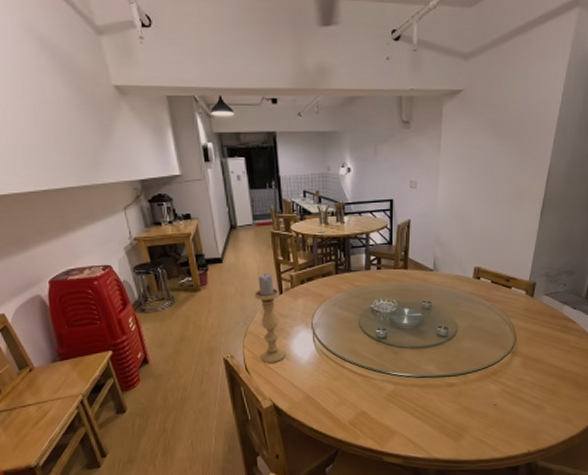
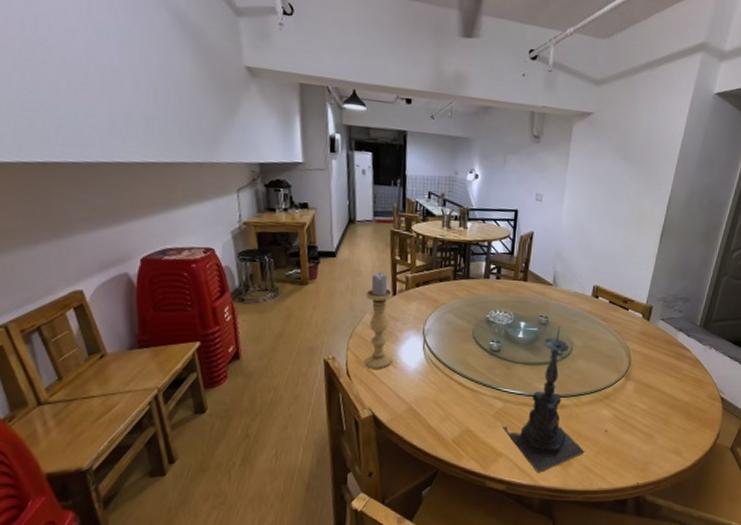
candle holder: none [395,309,475,447] -> present [502,326,585,473]

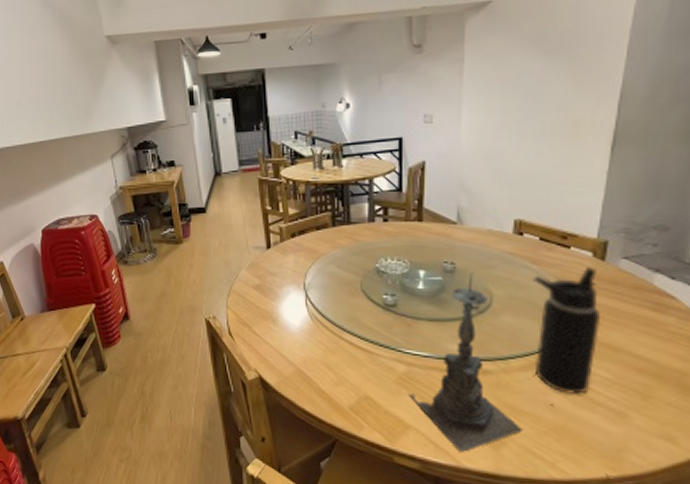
candle holder: present [365,272,393,369] -> none [239,225,274,328]
water bottle: none [597,324,644,422] -> present [532,266,601,394]

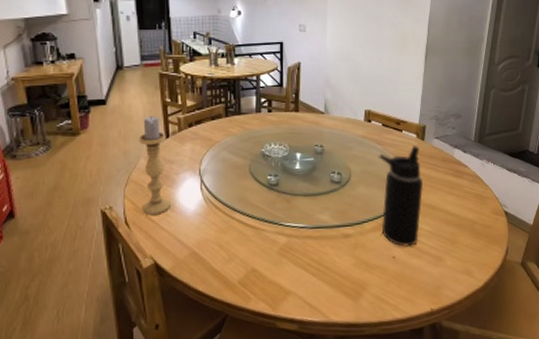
candle holder: none [239,225,274,328] -> present [139,116,171,215]
candle holder: present [408,273,523,452] -> none [288,154,374,308]

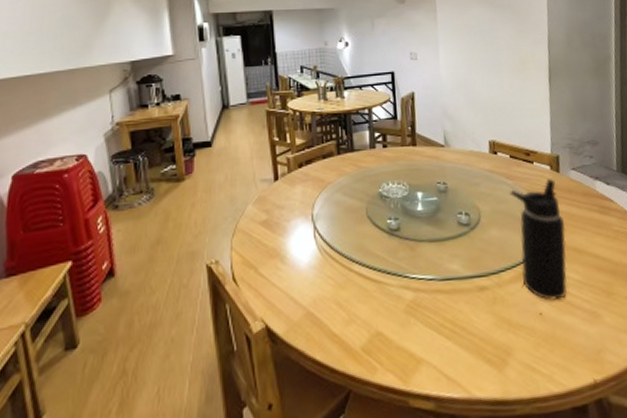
candle holder: present [139,116,171,215] -> none [246,157,282,269]

